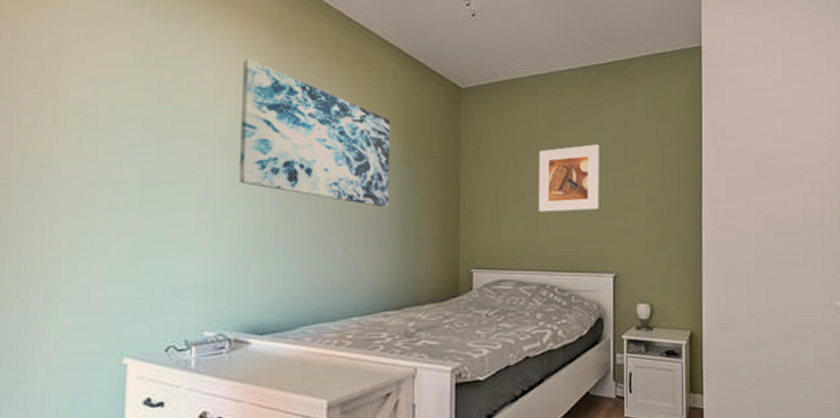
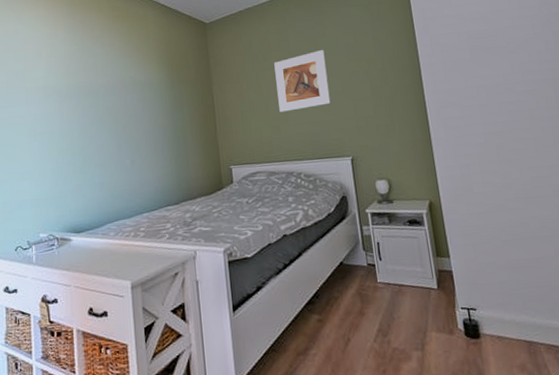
wall art: present [239,58,391,207] -> none [50,29,161,125]

